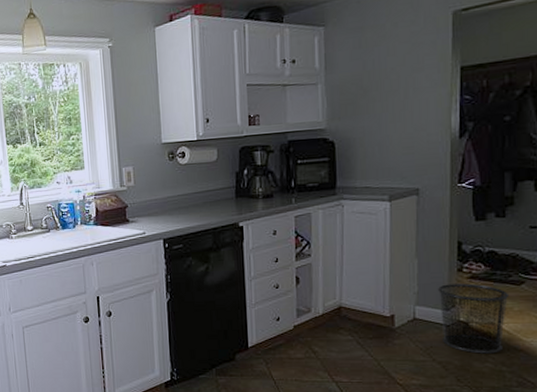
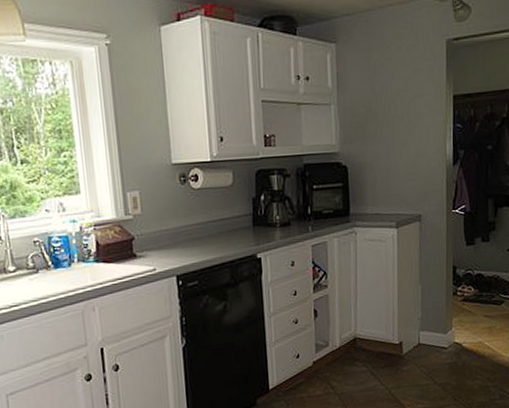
waste bin: present [437,283,510,354] -> none [437,306,493,373]

